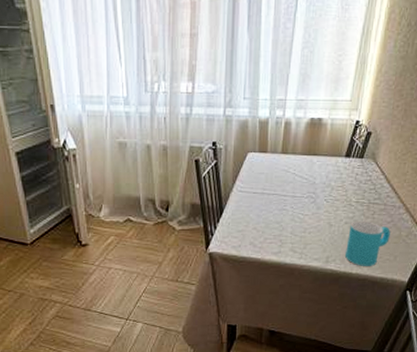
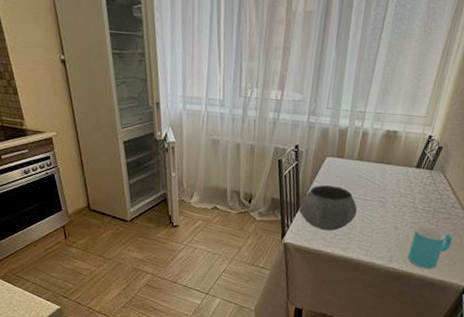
bowl: none [222,183,287,235] -> present [299,185,358,231]

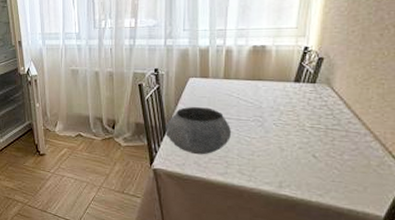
cup: present [408,226,452,269] -> none [302,146,356,196]

